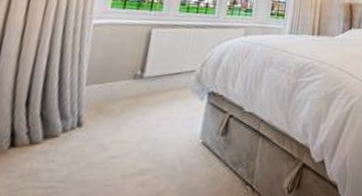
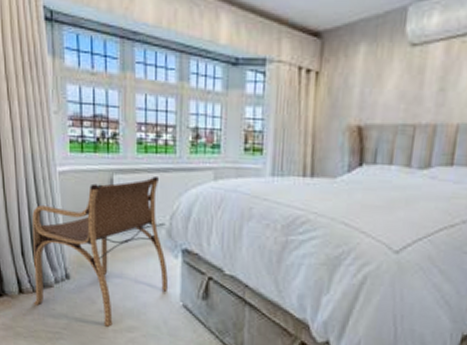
armchair: none [27,31,196,173] -> present [32,177,168,327]

